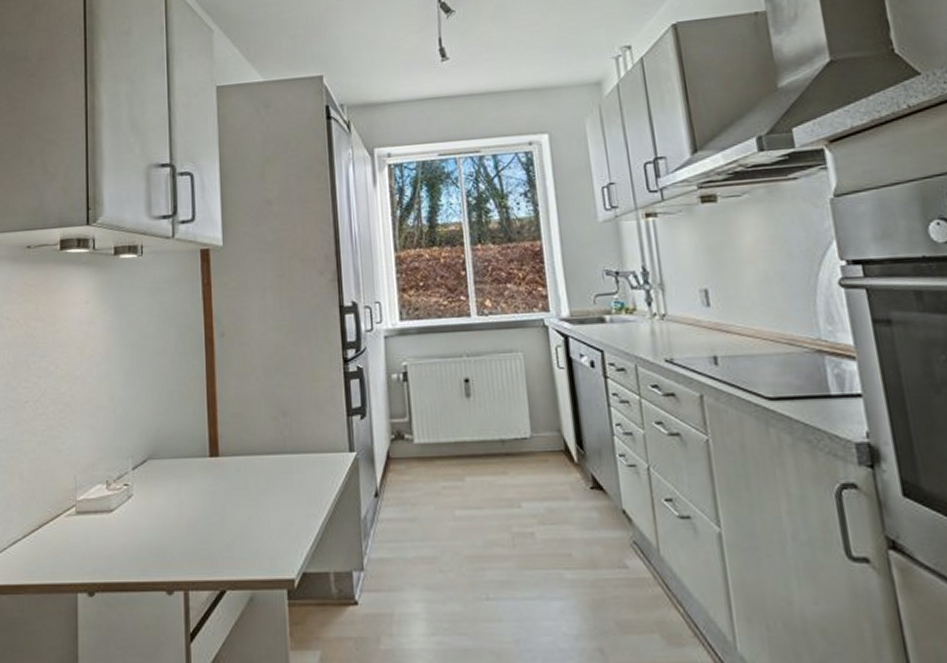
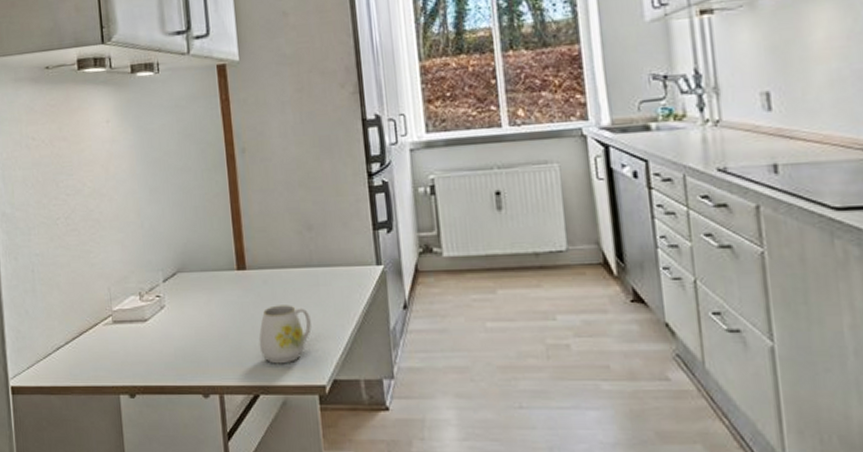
mug: none [228,493,282,557] -> present [258,305,312,364]

